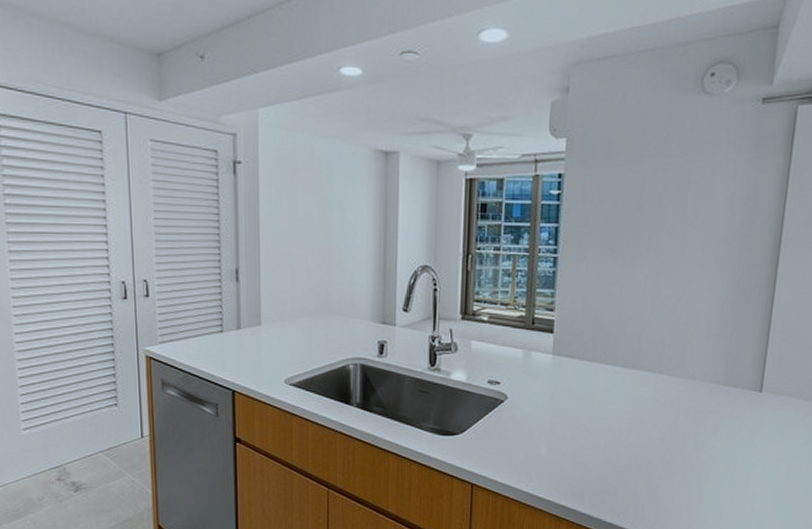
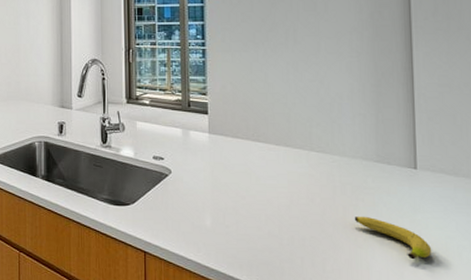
fruit: none [693,440,763,482] -> present [354,216,432,260]

